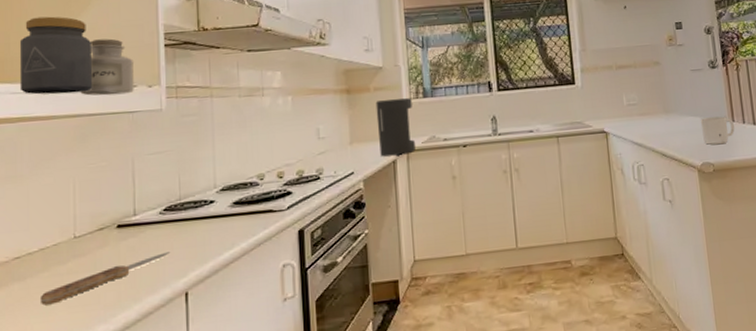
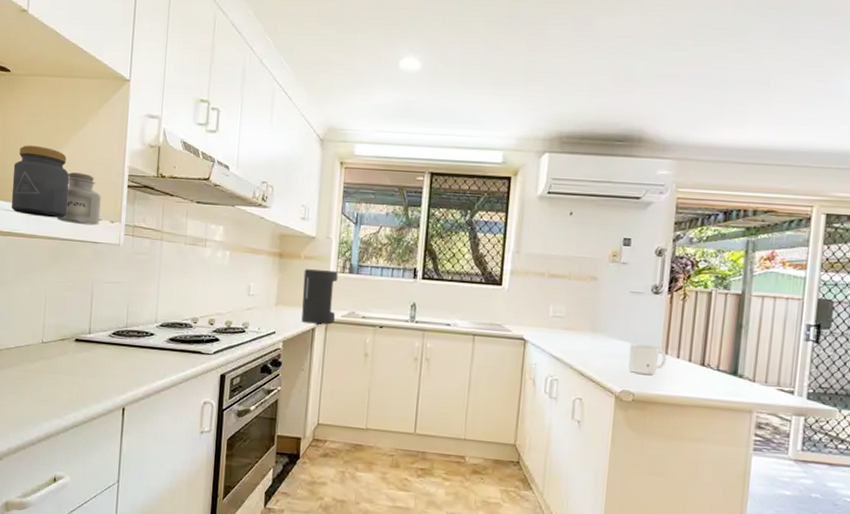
knife: present [39,252,171,306] -> none [12,370,115,394]

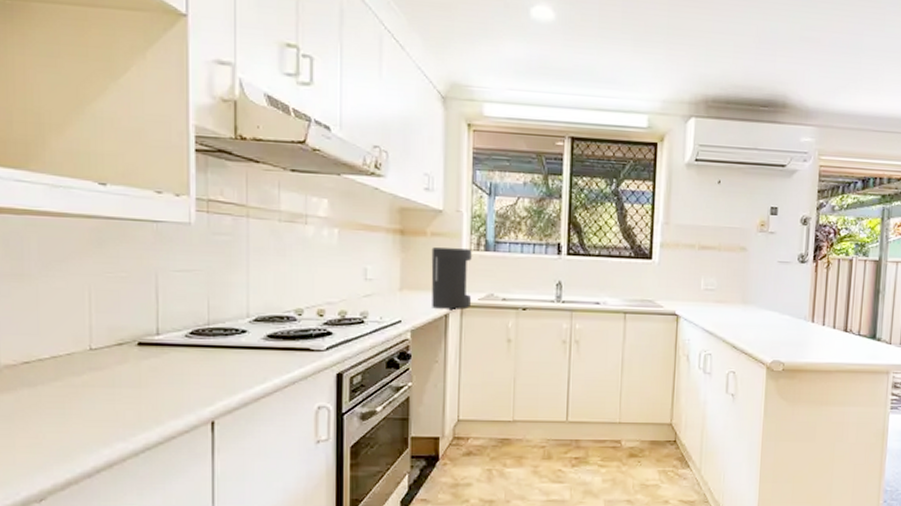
jar: present [11,145,70,219] -> none [24,94,111,191]
jar: present [57,172,101,226] -> none [96,132,159,200]
mug: present [628,344,666,375] -> none [778,314,813,344]

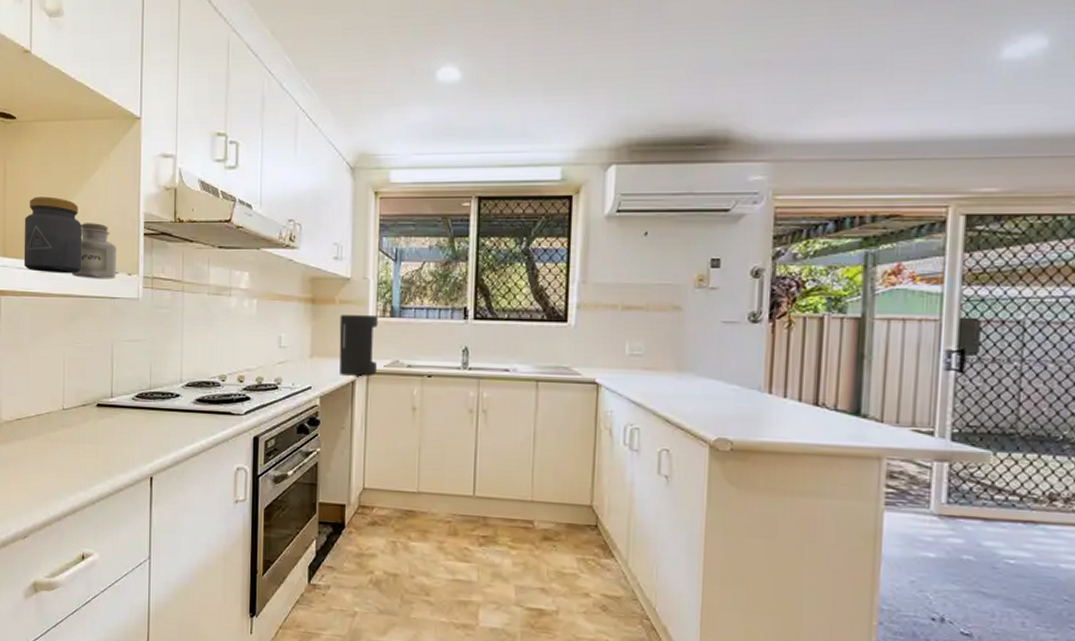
jar: none [24,94,111,191] -> present [23,196,83,274]
jar: none [96,132,159,200] -> present [71,223,116,280]

